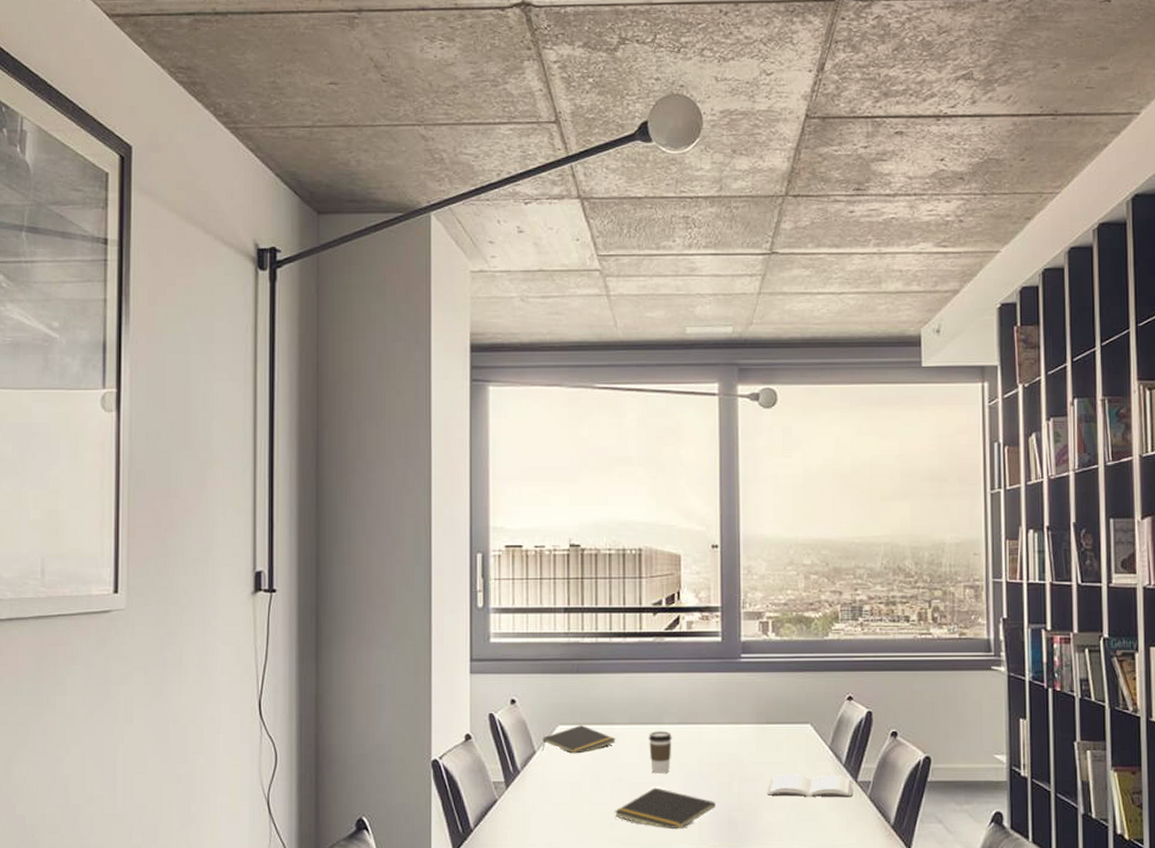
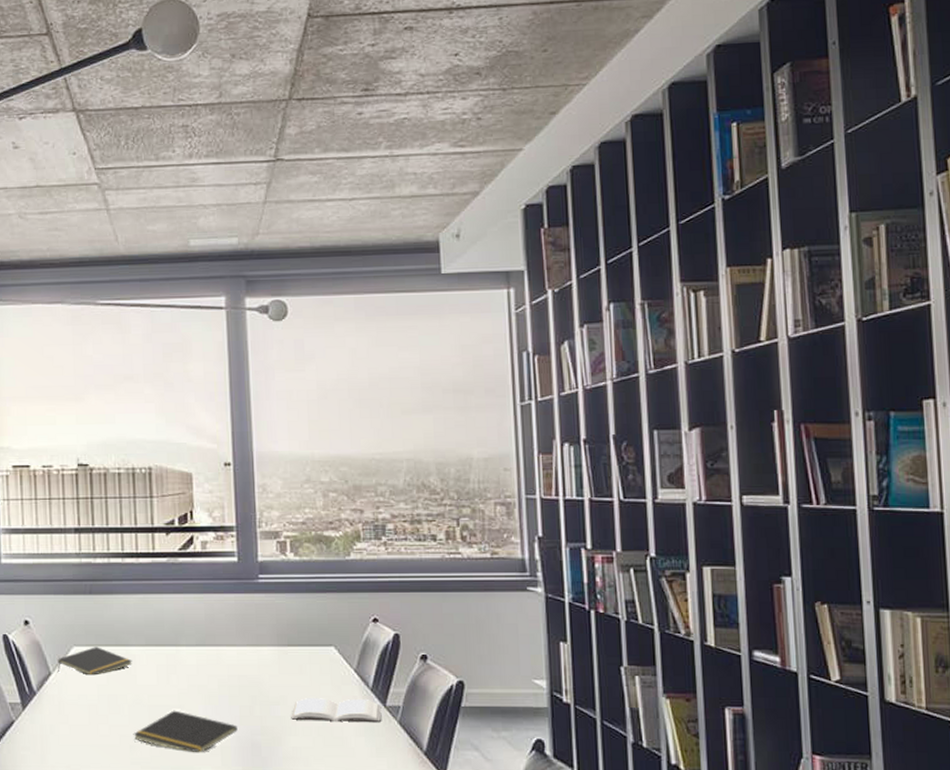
coffee cup: present [649,731,672,773] -> none [166,653,190,696]

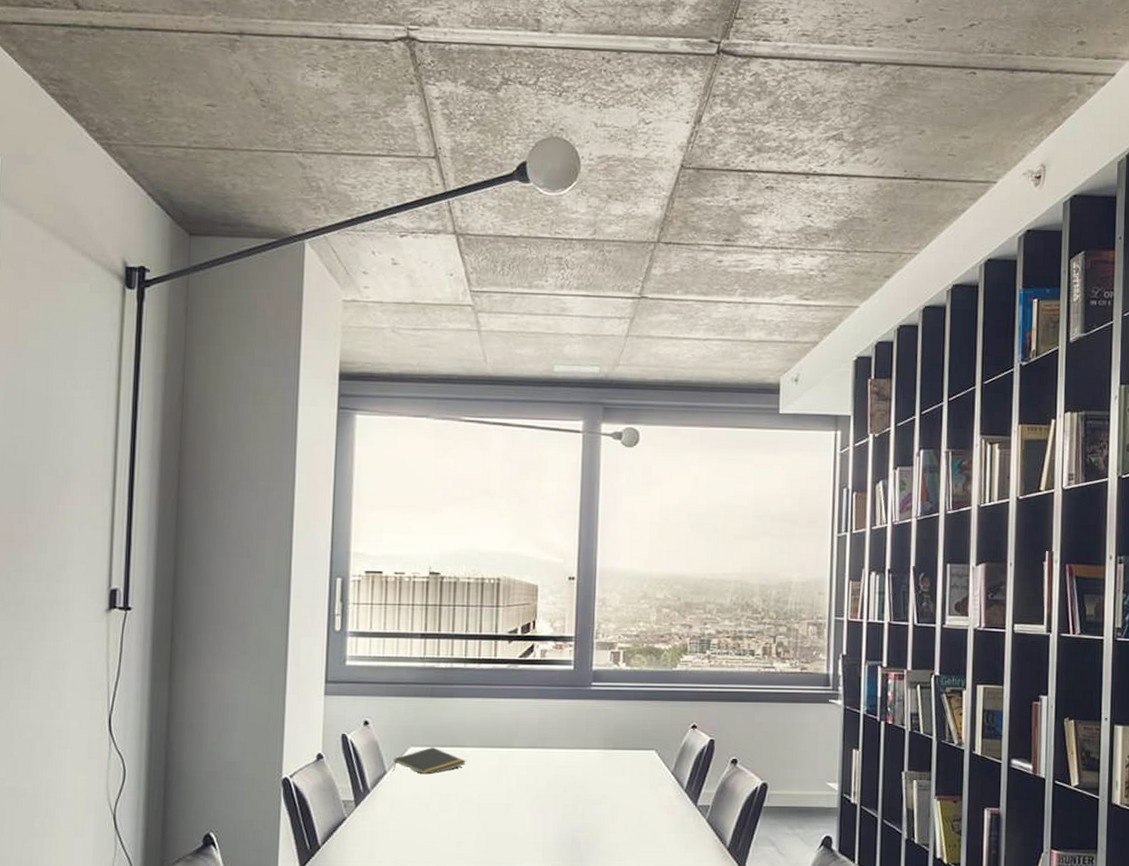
notepad: present [133,710,238,752] -> none [461,808,560,848]
book: present [291,698,382,722] -> none [610,798,693,820]

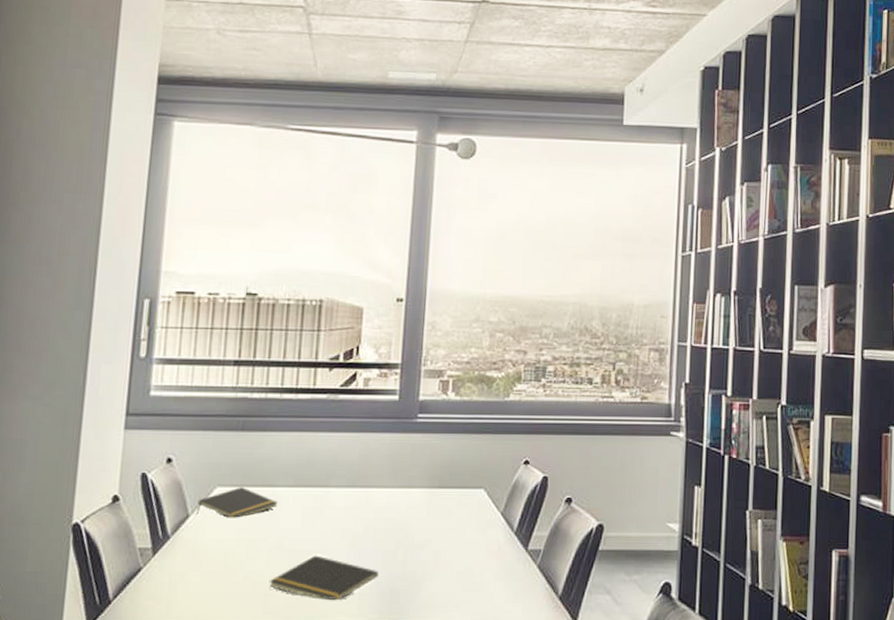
notepad: none [461,808,560,848] -> present [269,555,379,600]

